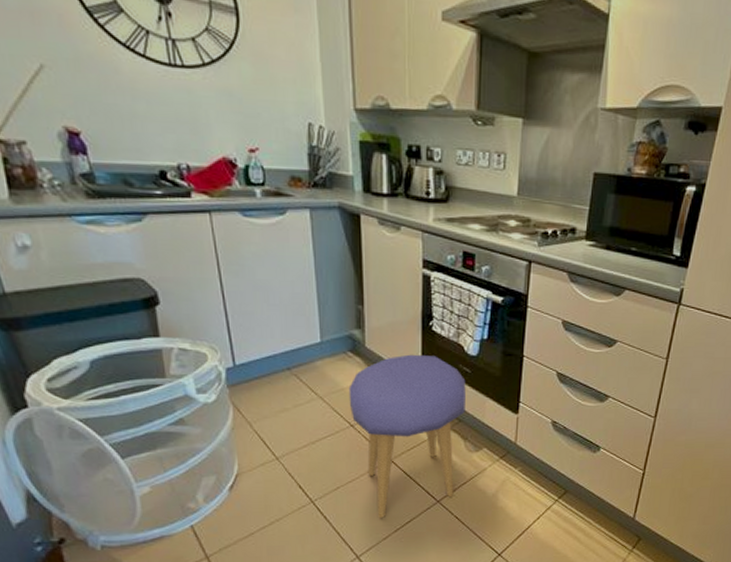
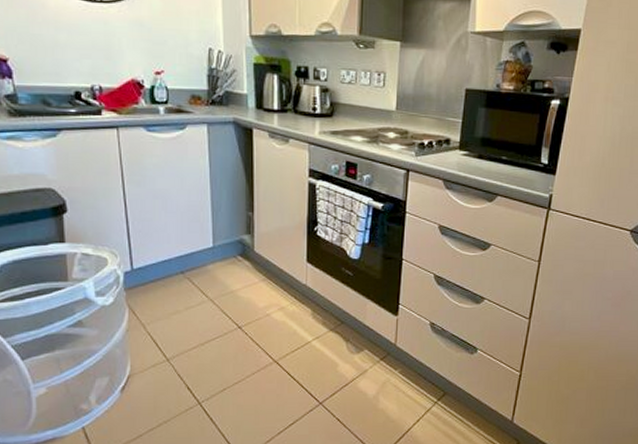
stool: present [348,354,466,518] -> none [237,258,348,420]

